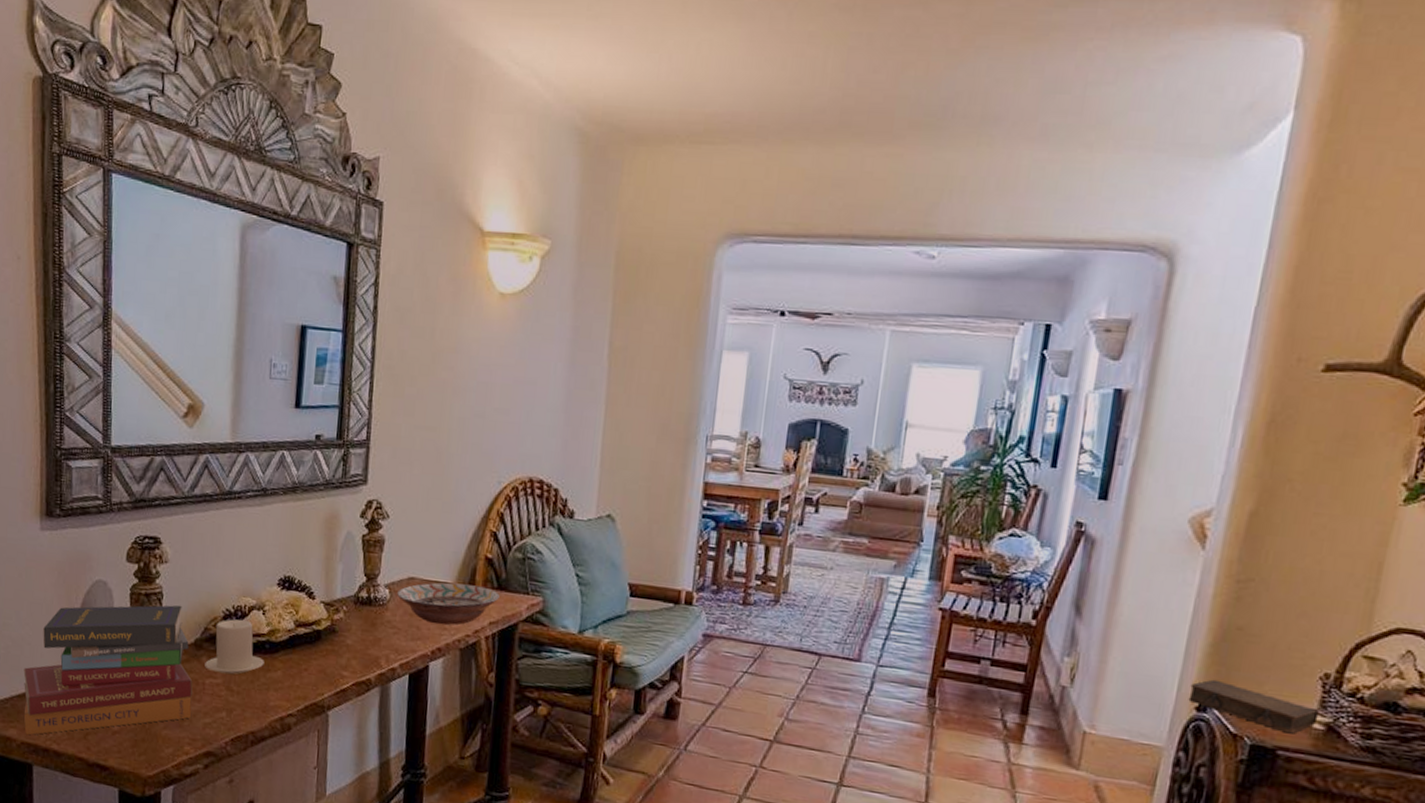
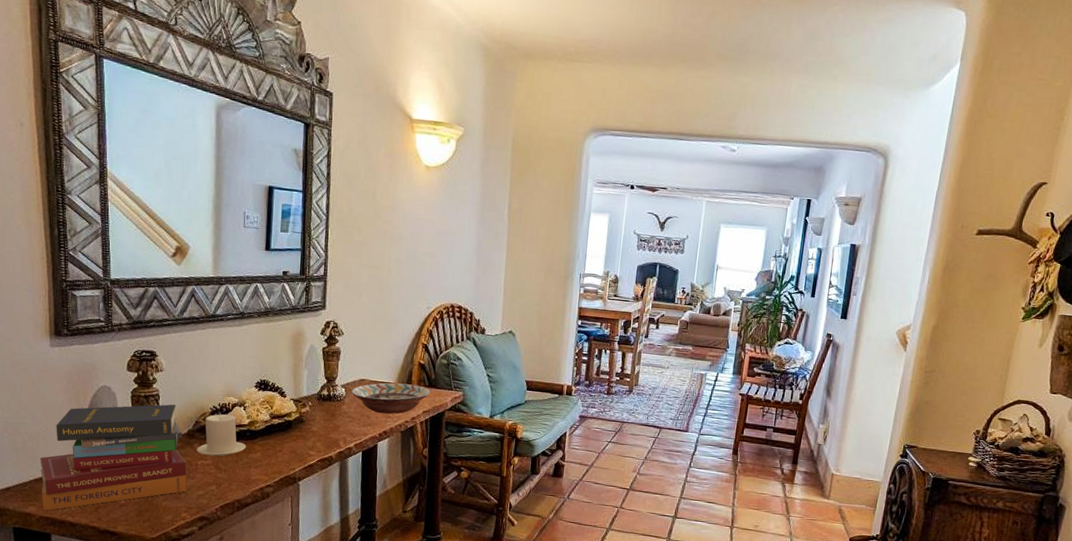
book: present [1188,679,1319,734] -> none [896,436,973,470]

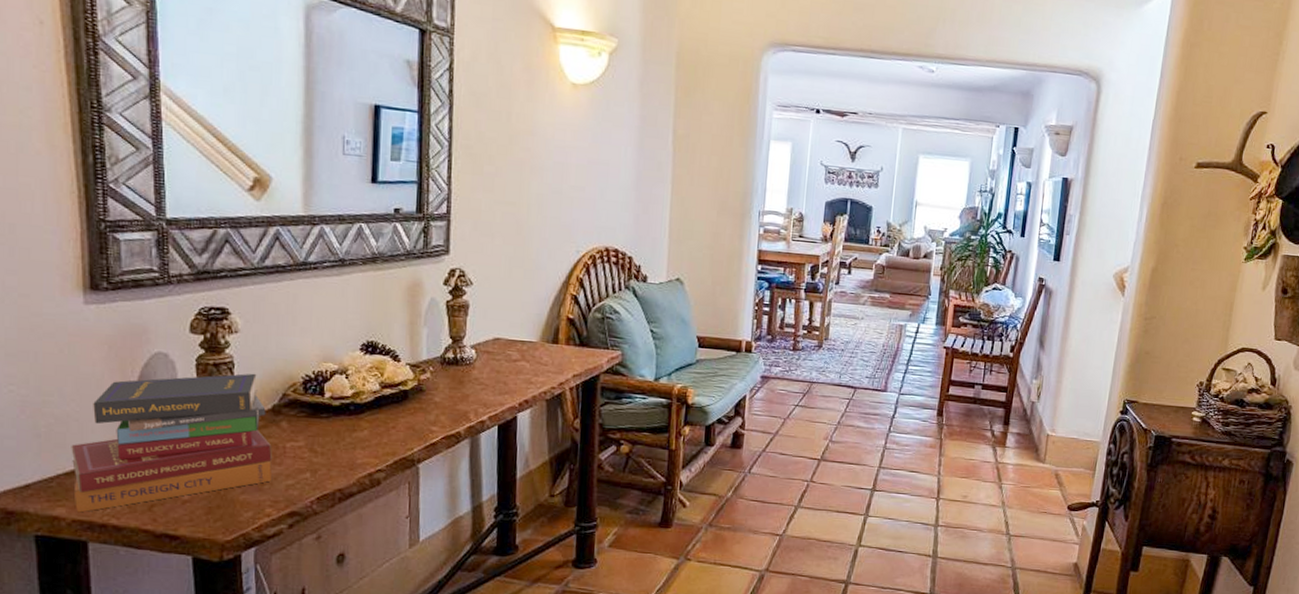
candle: present [197,414,246,457] -> none [285,384,349,437]
decorative bowl: present [351,382,430,414] -> none [483,341,582,380]

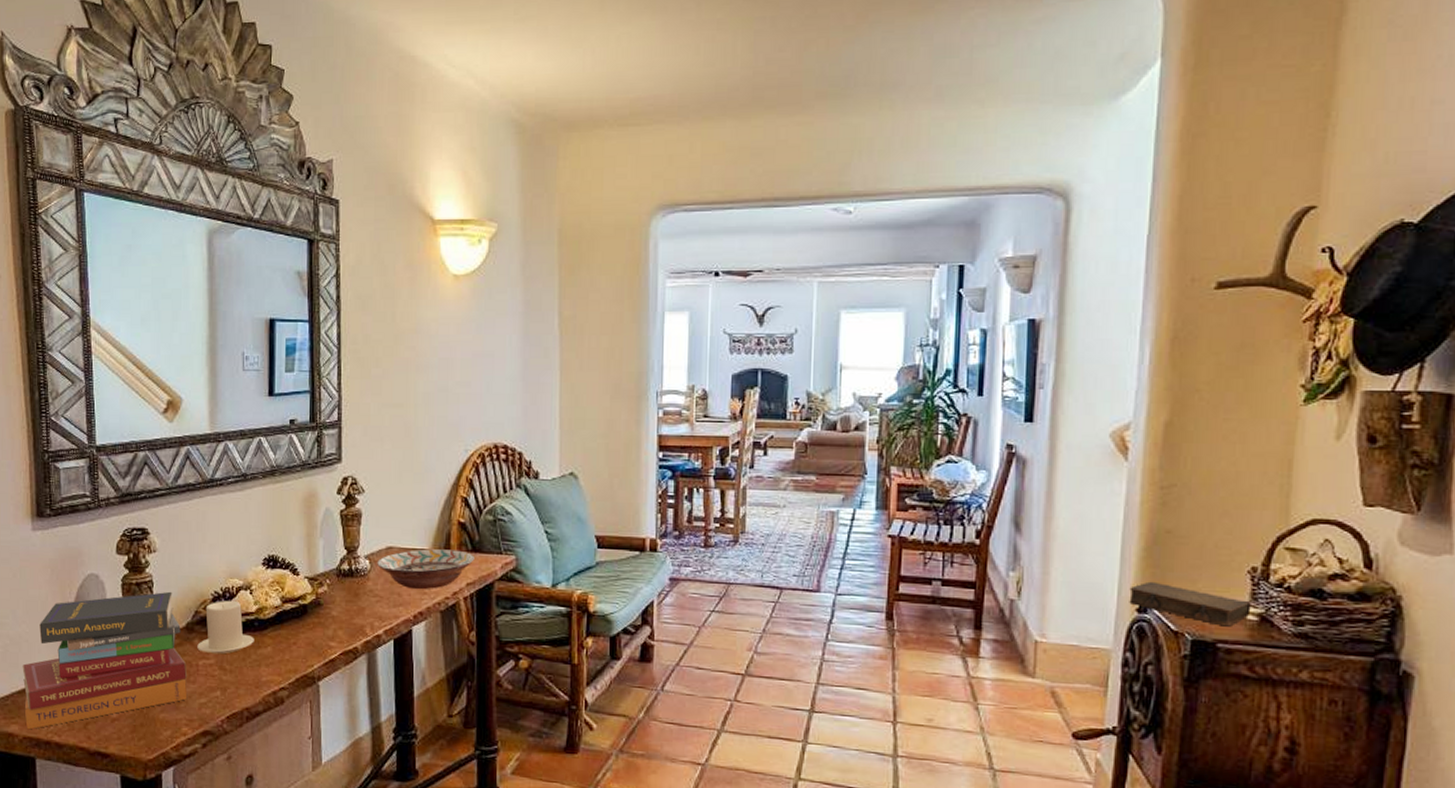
candle: none [285,384,349,437] -> present [197,600,254,655]
decorative bowl: none [483,341,582,380] -> present [377,549,475,590]
book: none [1115,390,1197,426] -> present [1129,581,1251,627]

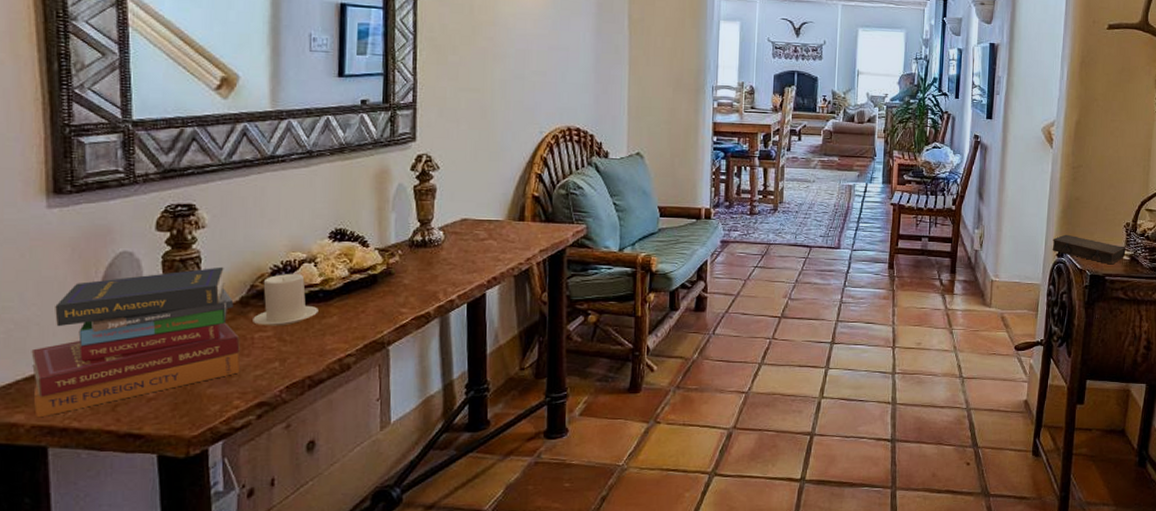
decorative bowl: present [377,549,475,590] -> none [451,220,548,257]

